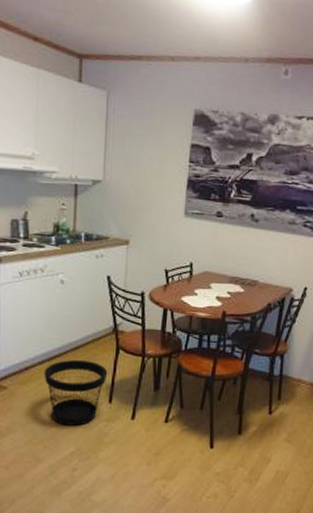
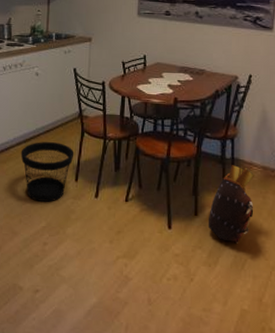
backpack: none [251,382,303,460] -> present [208,165,255,244]

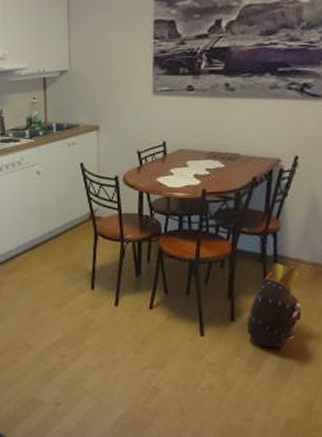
wastebasket: present [20,142,74,202] -> none [27,248,88,313]

